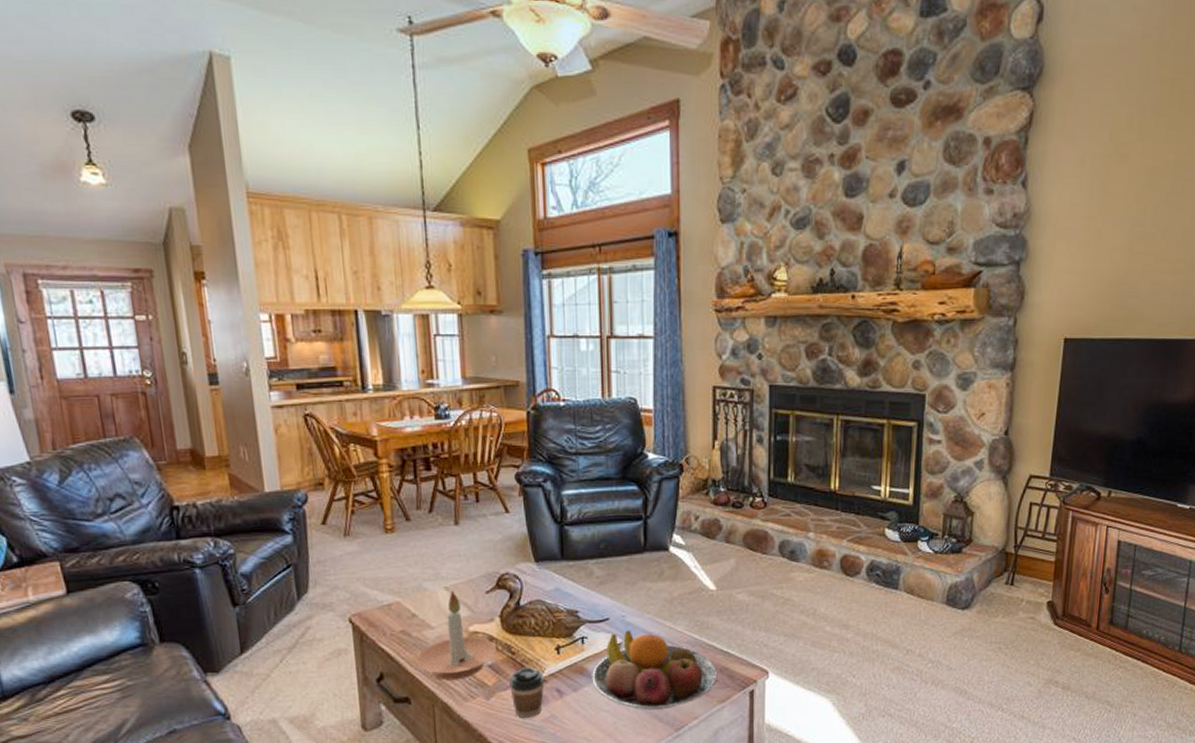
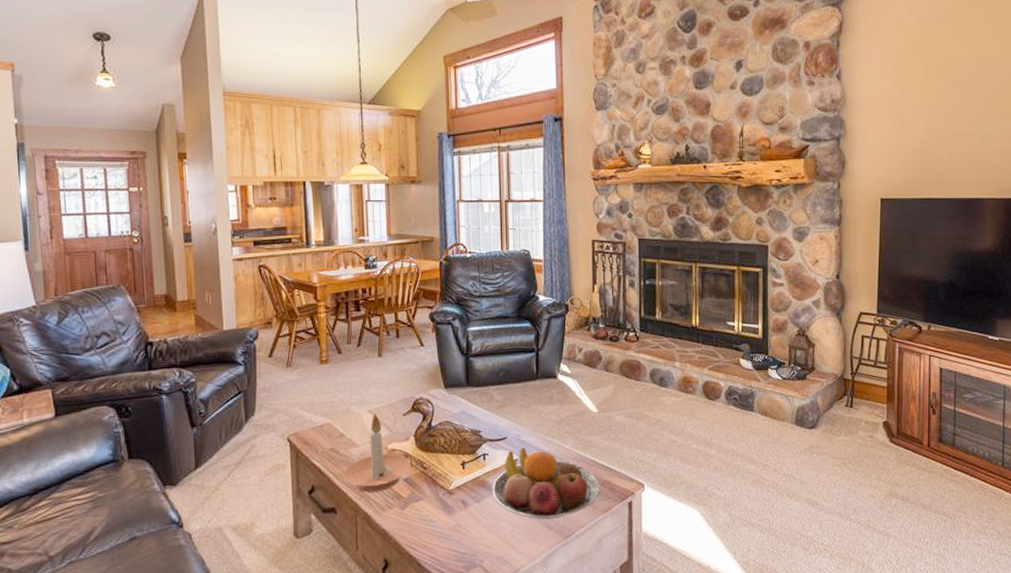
coffee cup: present [509,667,545,718] -> none [421,481,452,527]

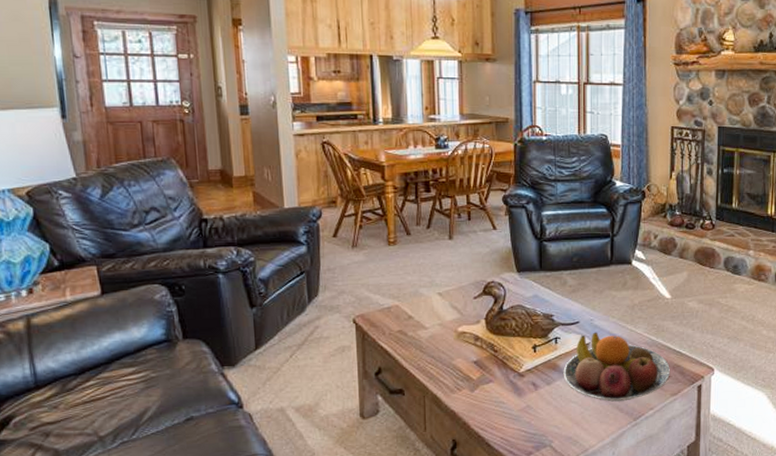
candle holder: present [343,413,411,493] -> none [411,296,481,375]

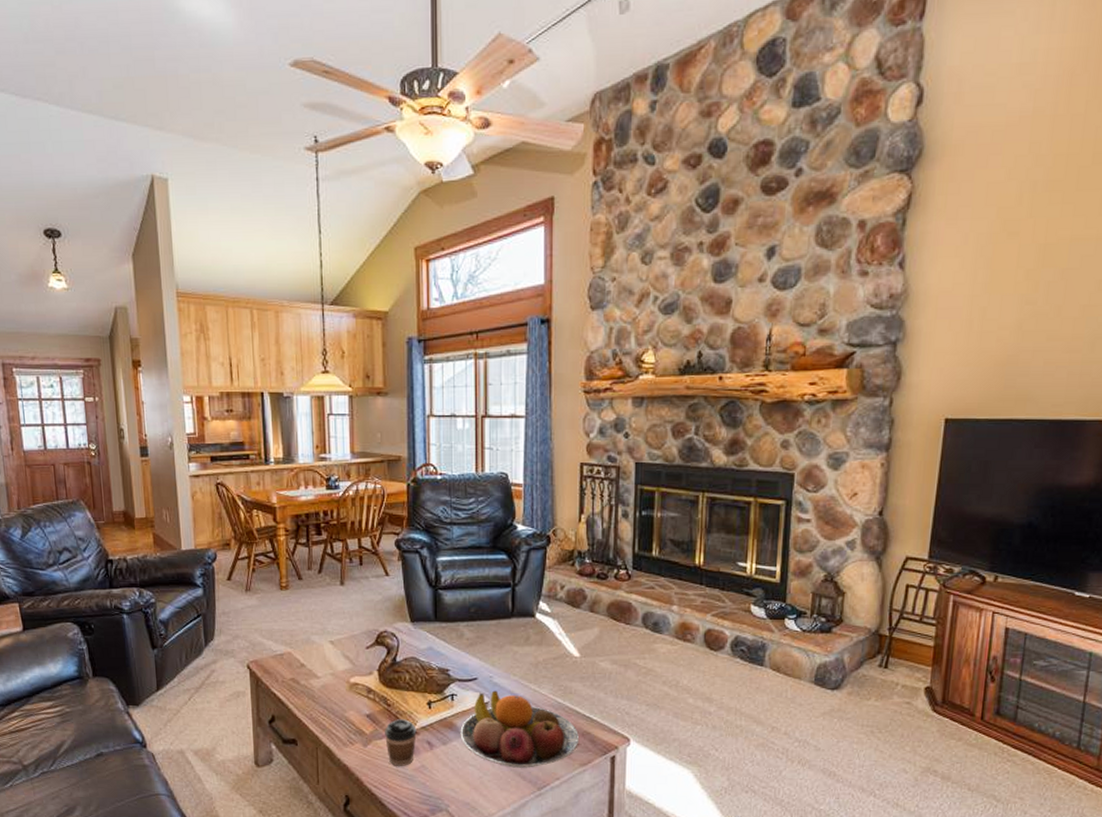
coffee cup: none [492,363,522,408] -> present [385,719,417,766]

